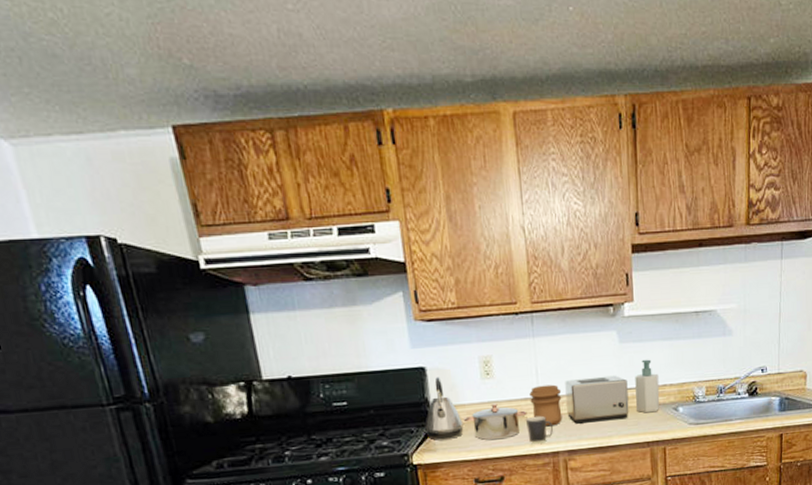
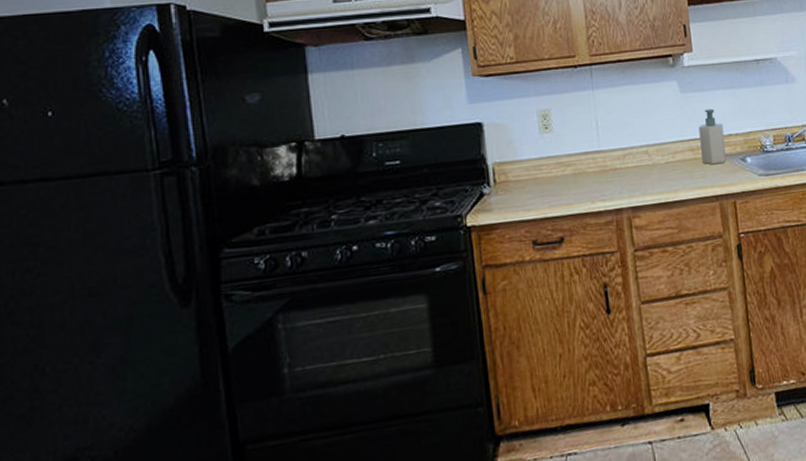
kettle: present [424,377,465,441] -> none [480,132,522,200]
cooking pot: present [464,403,527,441] -> none [521,158,588,199]
mug: present [526,416,553,444] -> none [587,170,615,201]
jar: present [529,384,563,427] -> none [590,137,625,182]
toaster: present [565,375,629,424] -> none [626,126,695,178]

